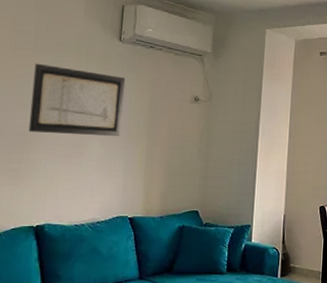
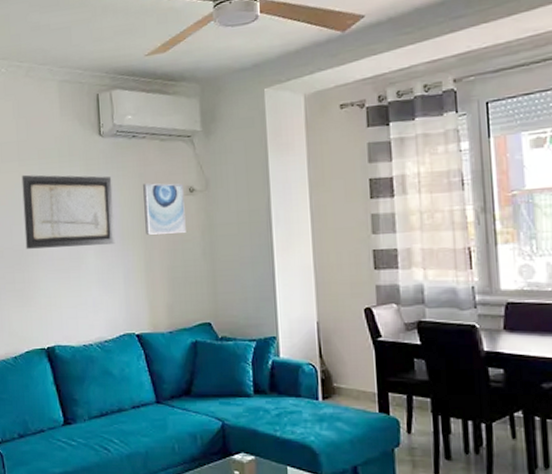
wall art: none [151,88,190,134] -> present [143,183,186,235]

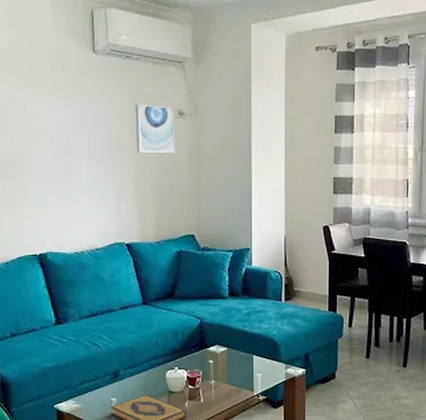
wall art: present [21,174,116,249] -> none [12,84,108,159]

